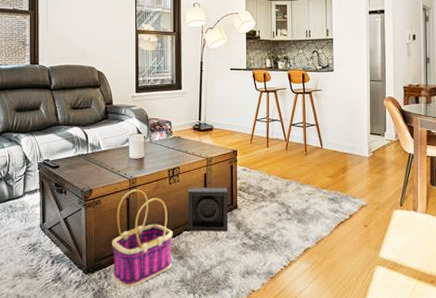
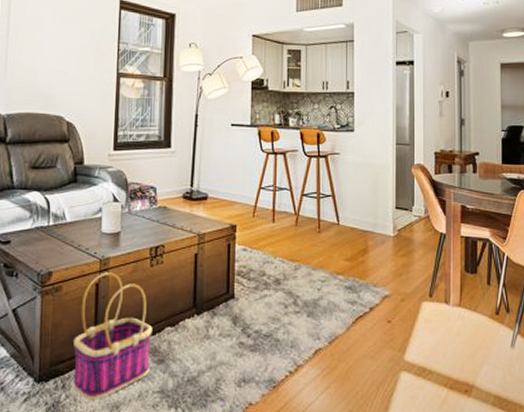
speaker: present [188,187,228,232] -> none [172,270,223,328]

